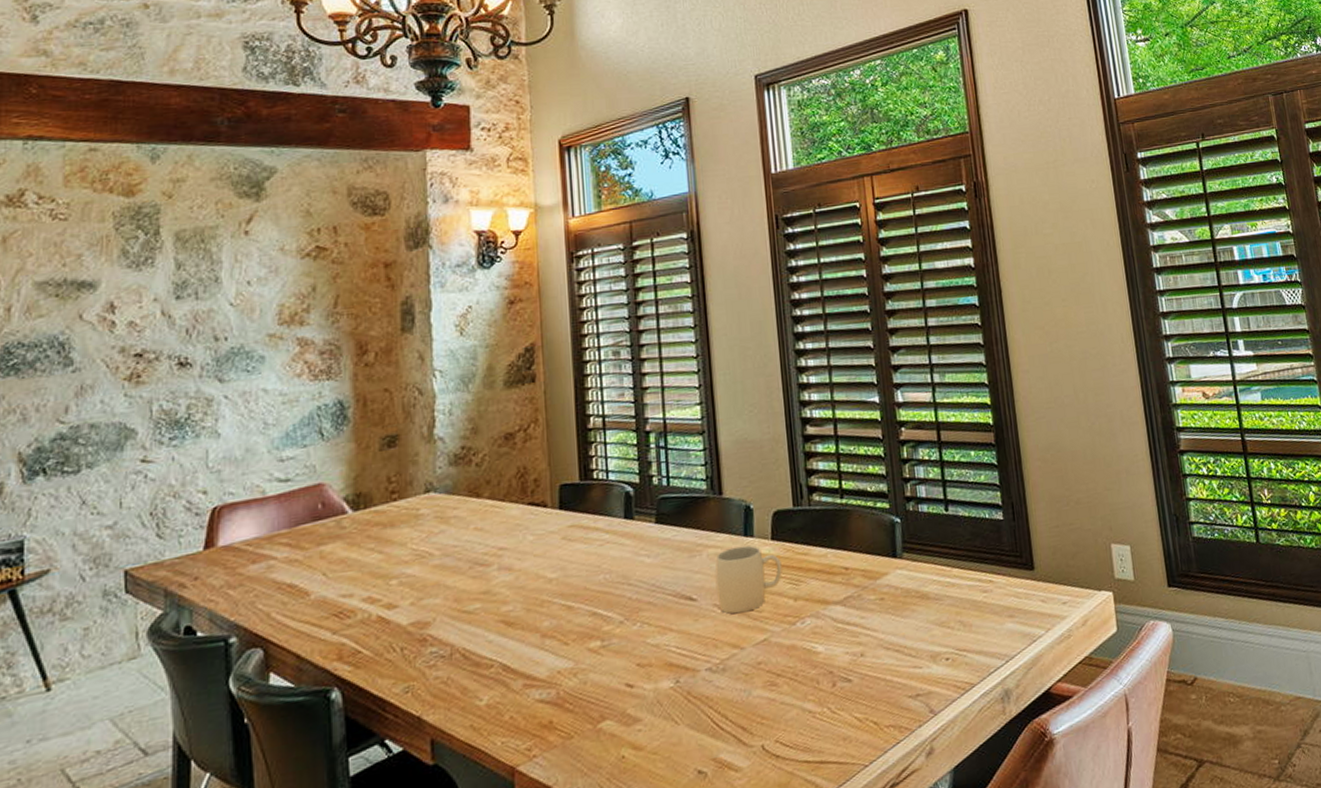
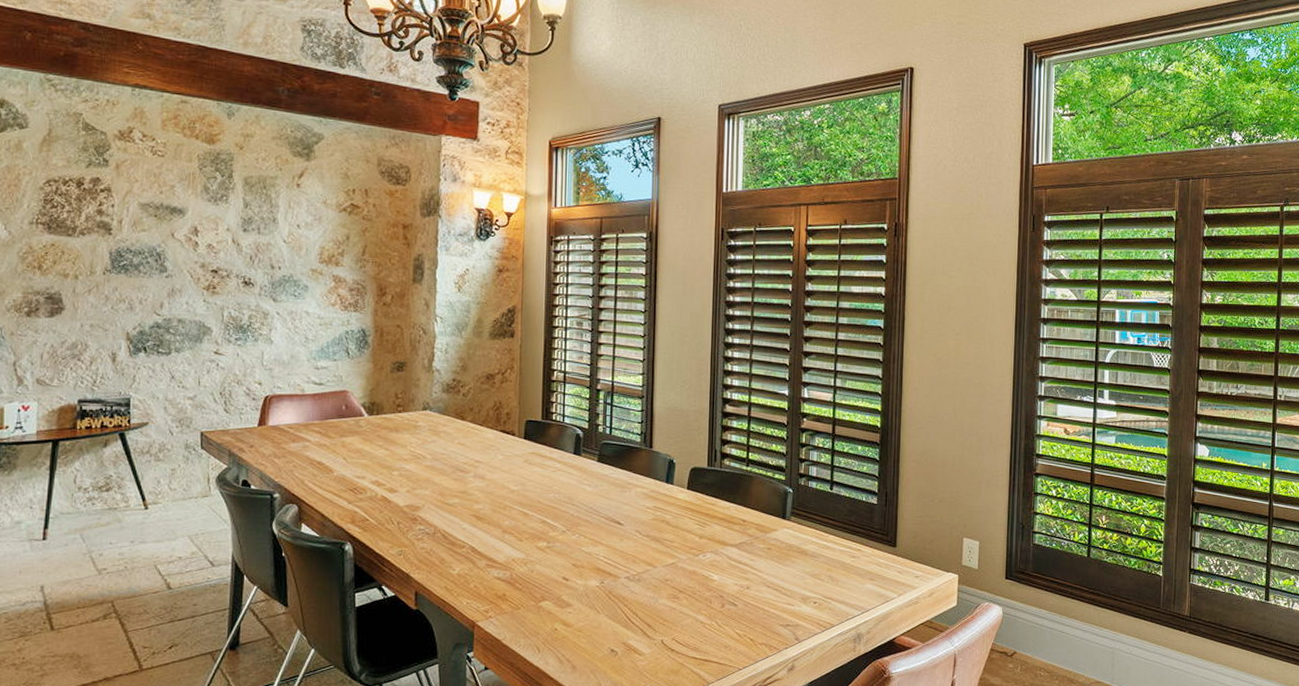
mug: present [714,545,783,614] -> none [639,490,693,540]

